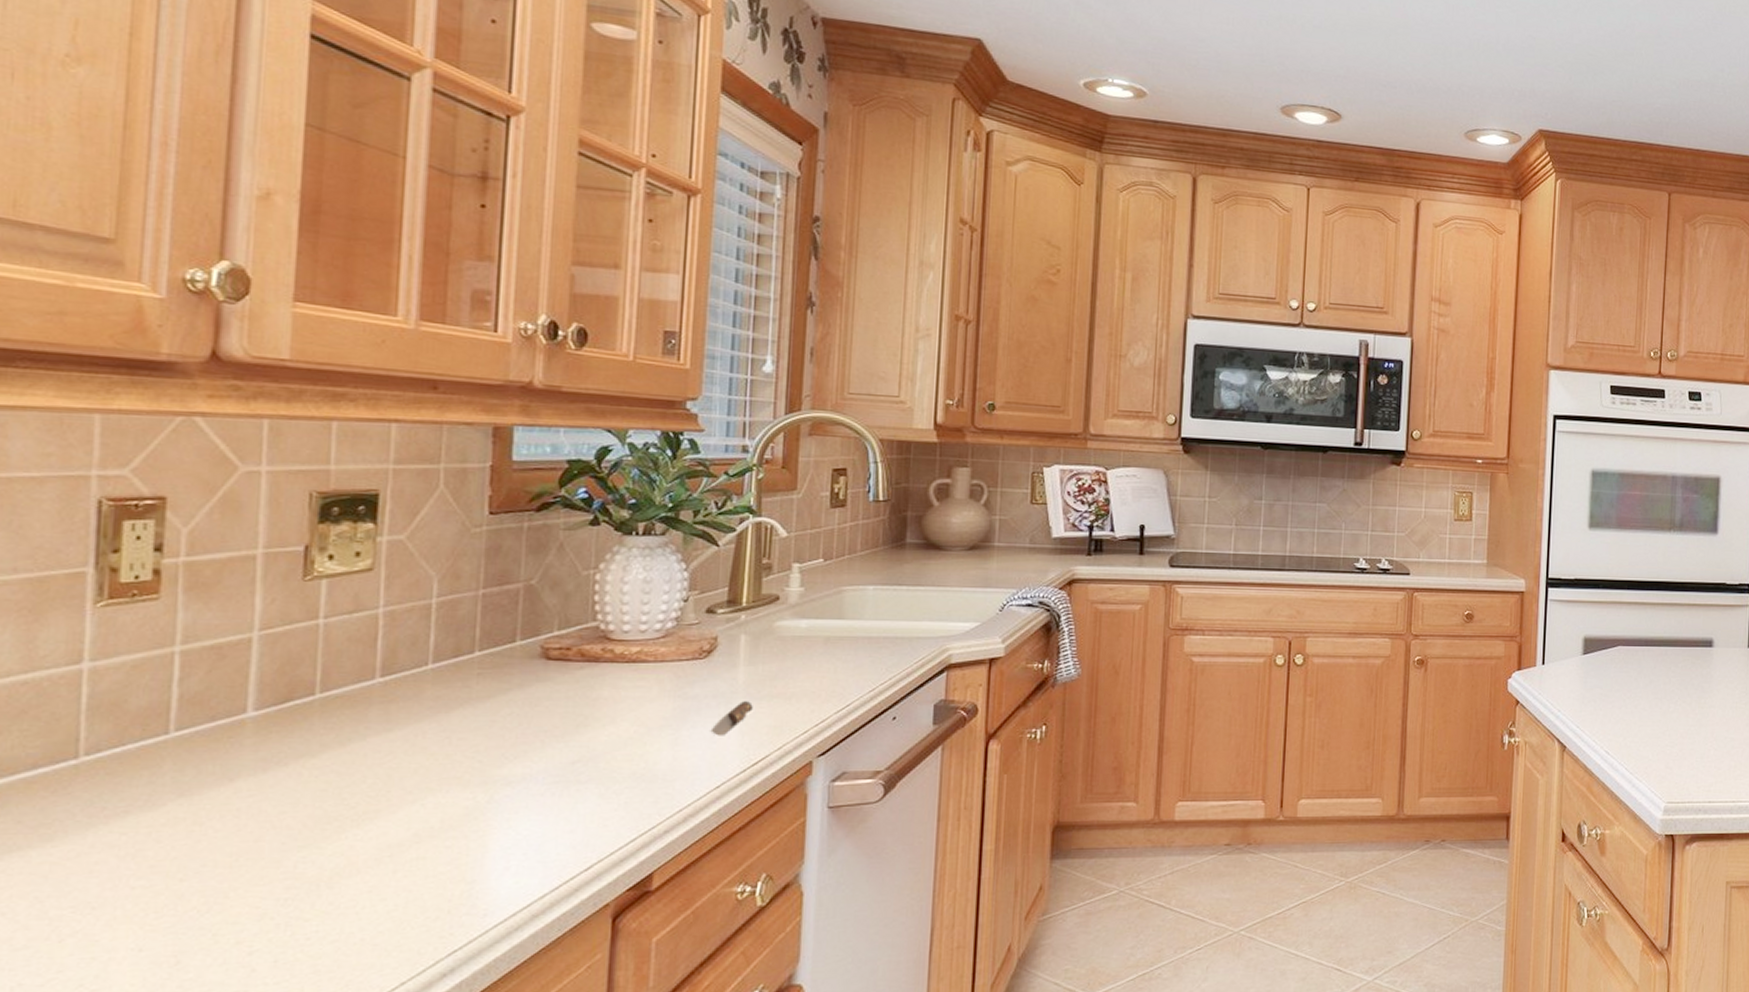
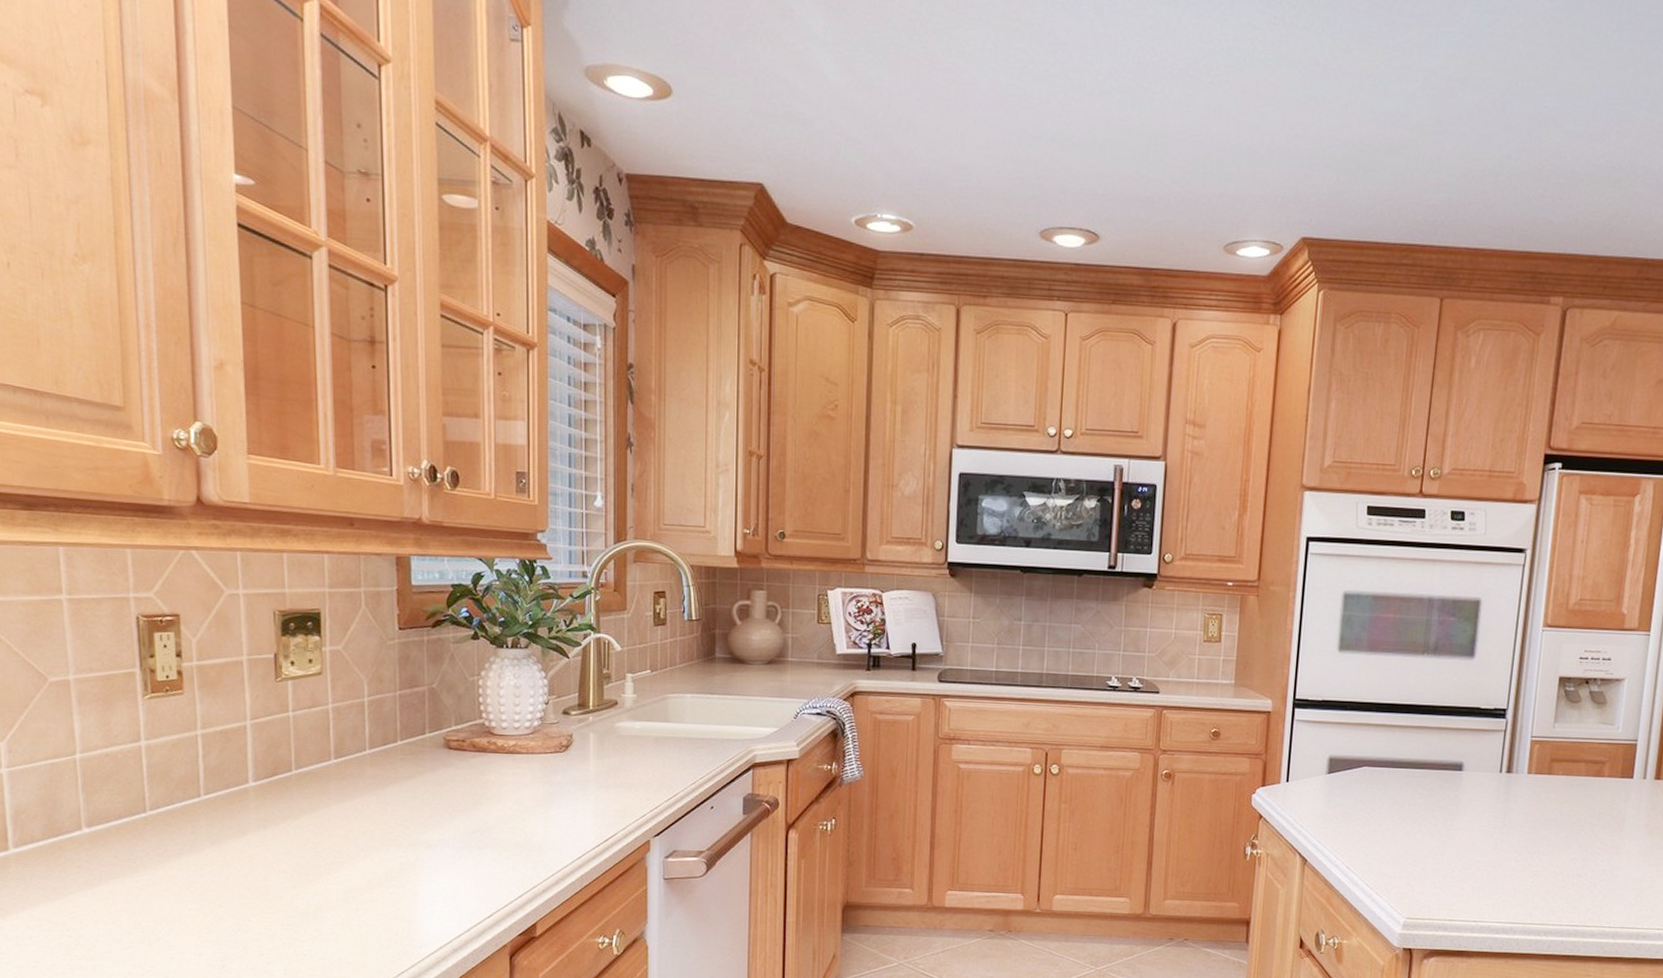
knife: present [710,701,753,736] -> none [571,788,602,816]

